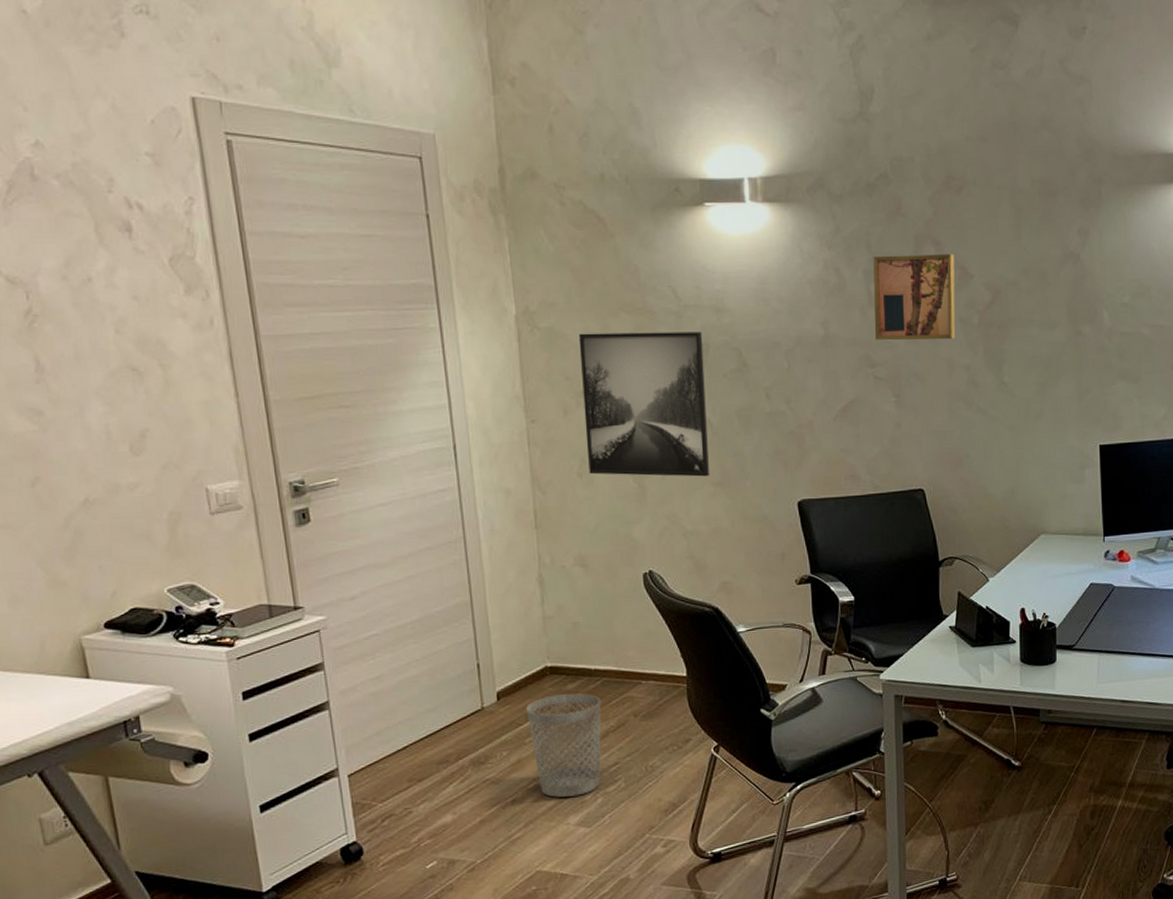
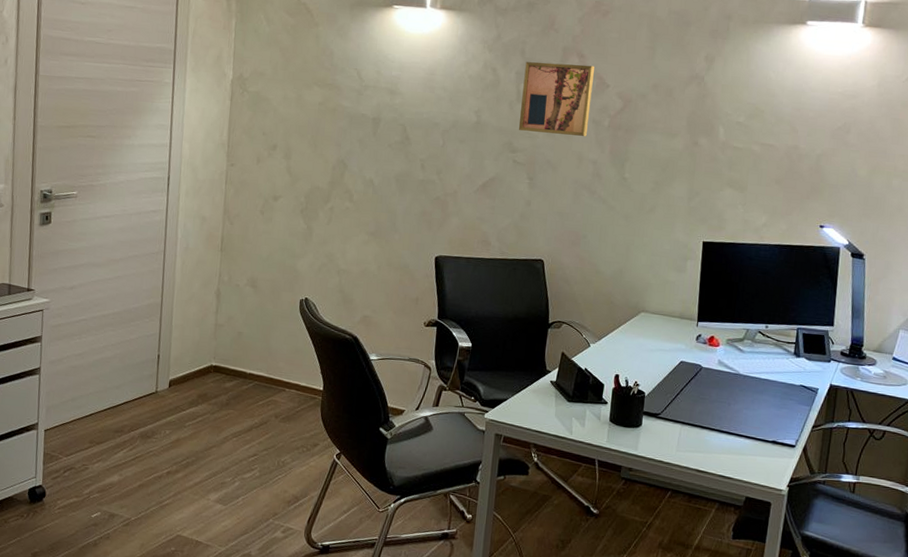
wastebasket: present [526,693,602,797] -> none [190,389,251,477]
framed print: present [578,332,709,477] -> none [270,99,377,227]

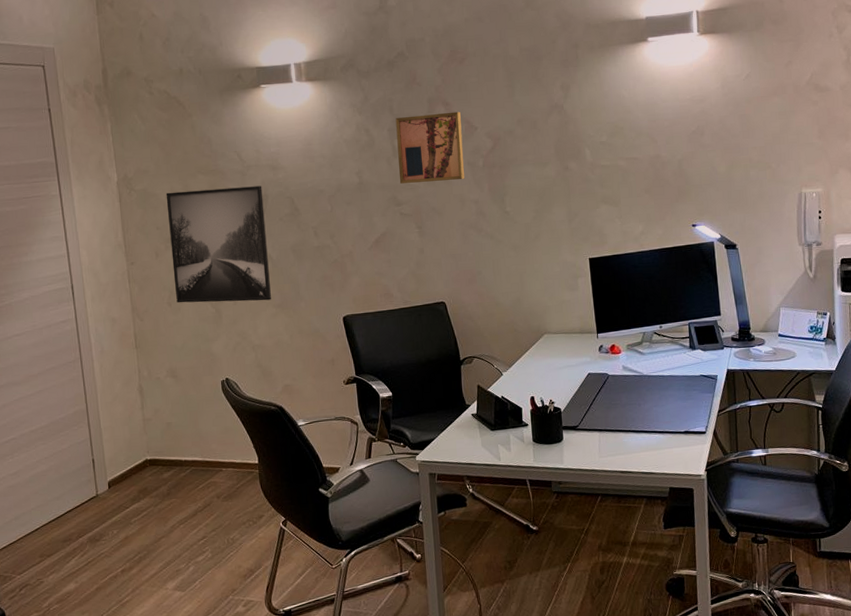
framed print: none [270,99,377,227] -> present [166,185,271,303]

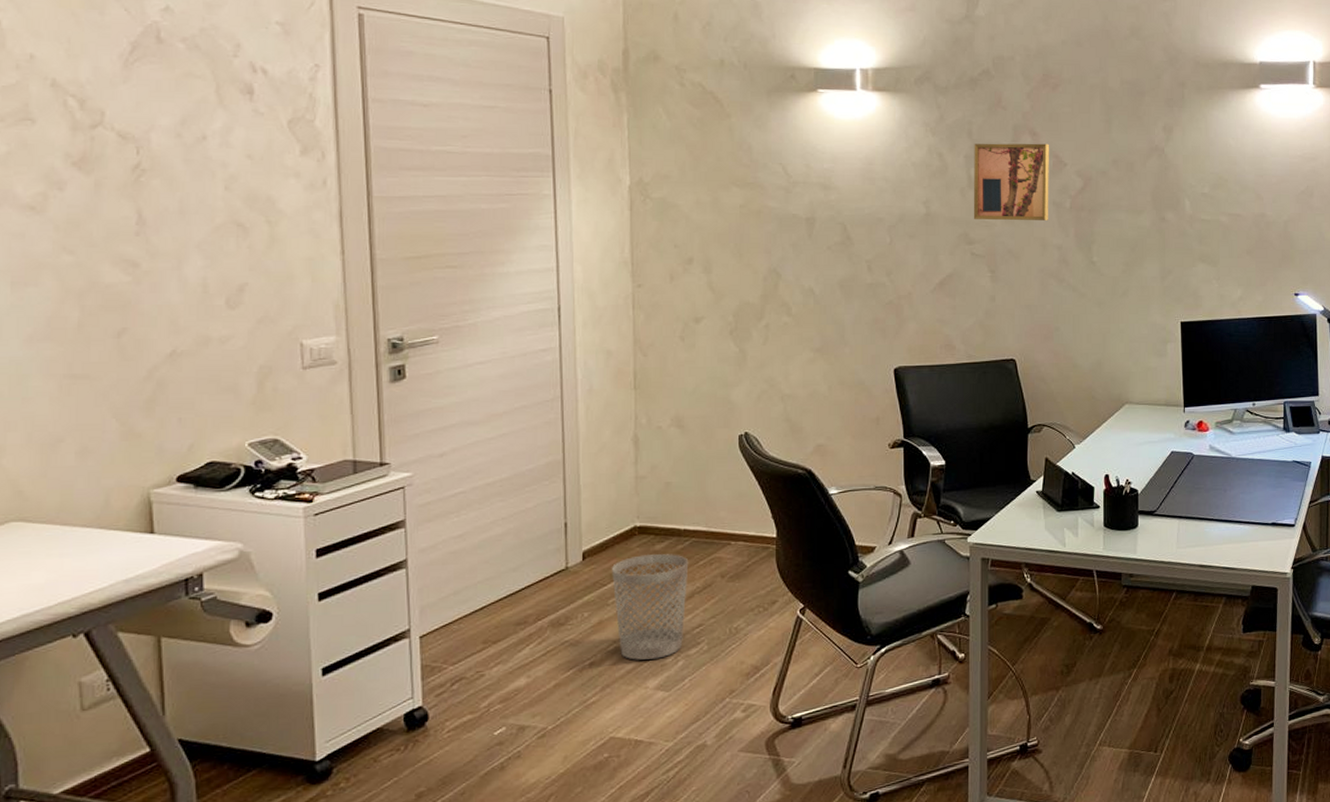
wastebasket: none [132,480,192,567] -> present [612,554,689,660]
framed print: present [166,185,271,303] -> none [689,204,809,343]

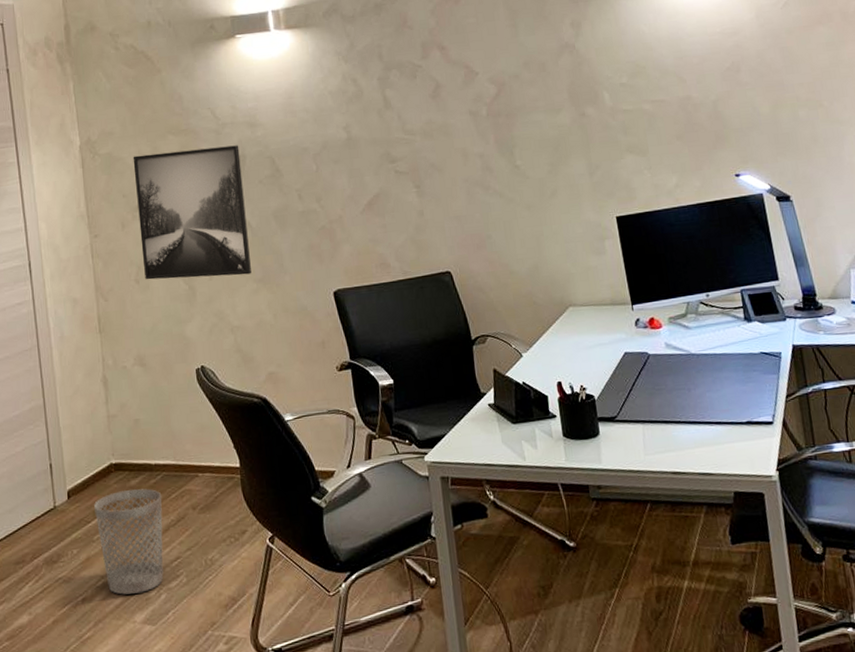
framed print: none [689,204,809,343] -> present [133,145,252,280]
wall art: present [973,143,1049,220] -> none [385,56,467,138]

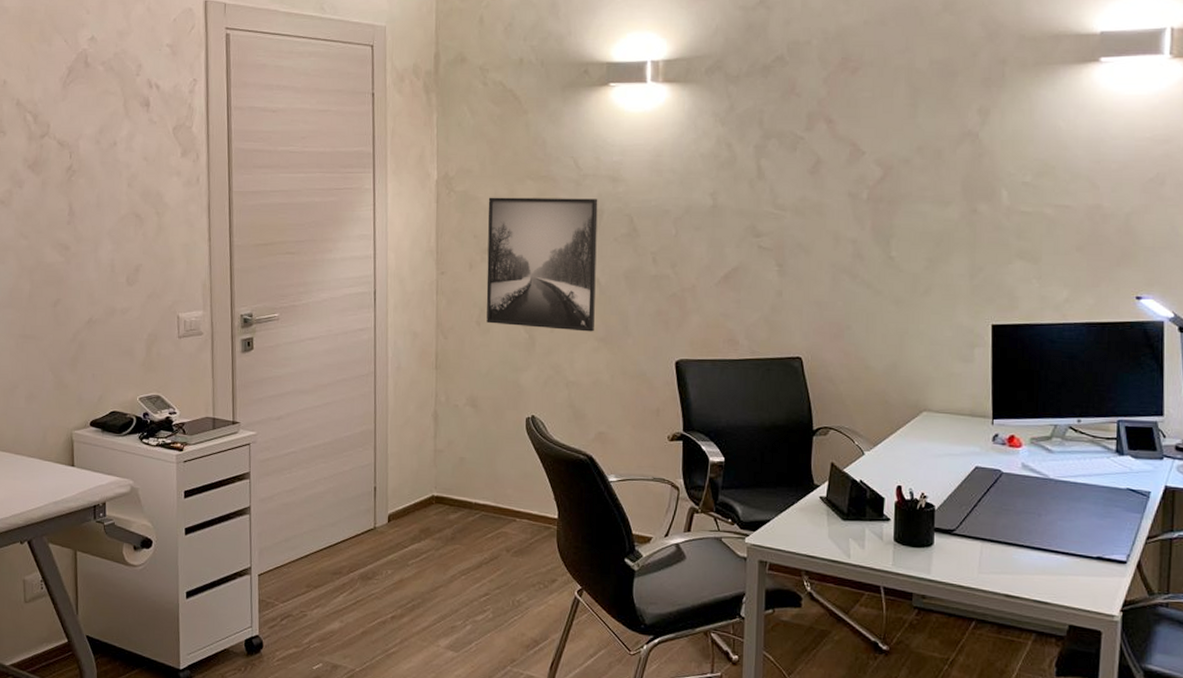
wastebasket: present [94,488,164,595] -> none [412,523,478,621]

